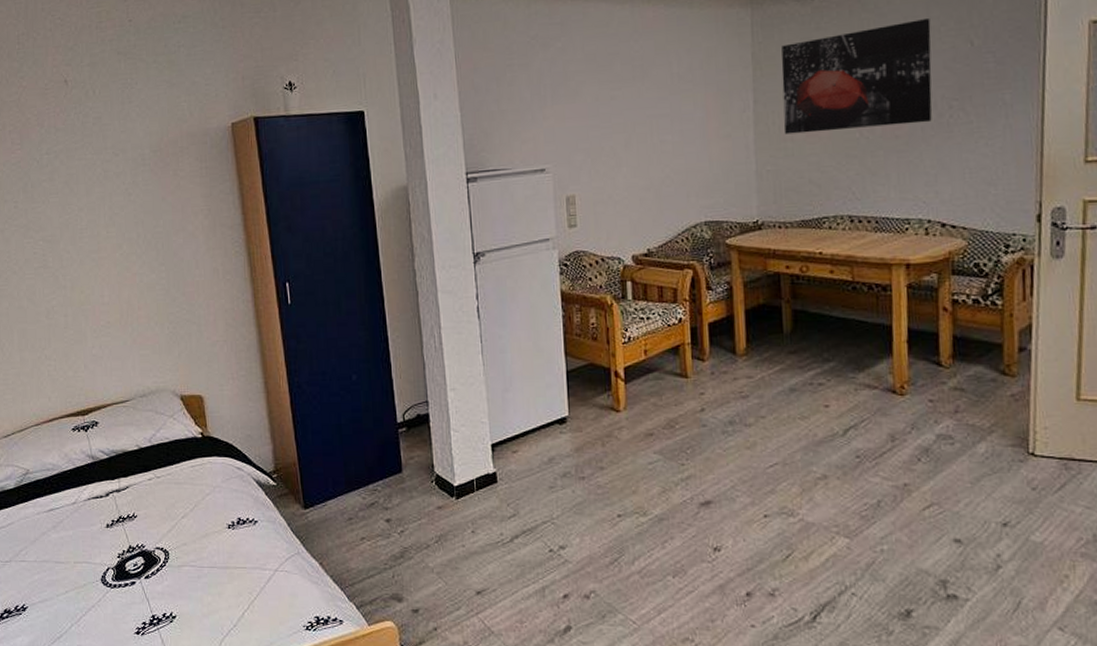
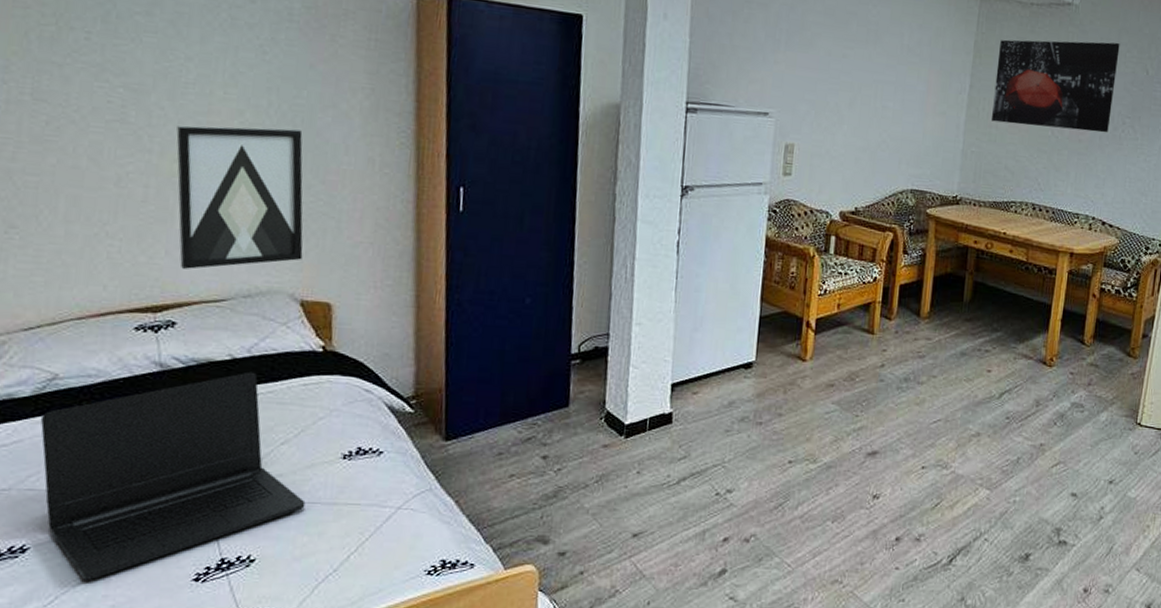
laptop: none [22,458,206,633] -> present [40,371,306,580]
wall art: none [80,253,177,378] -> present [176,125,303,269]

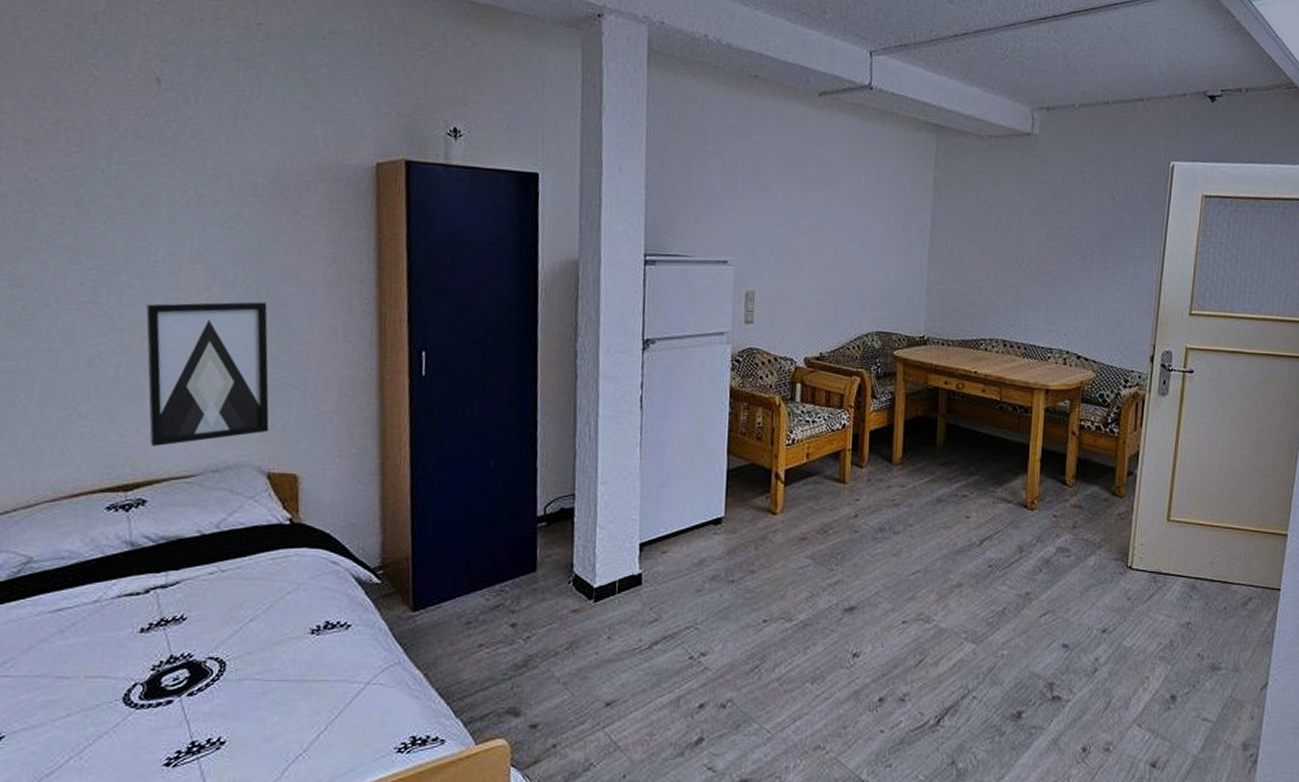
laptop: present [40,371,306,580] -> none [15,547,275,768]
wall art: present [991,39,1120,133] -> none [954,170,1084,264]

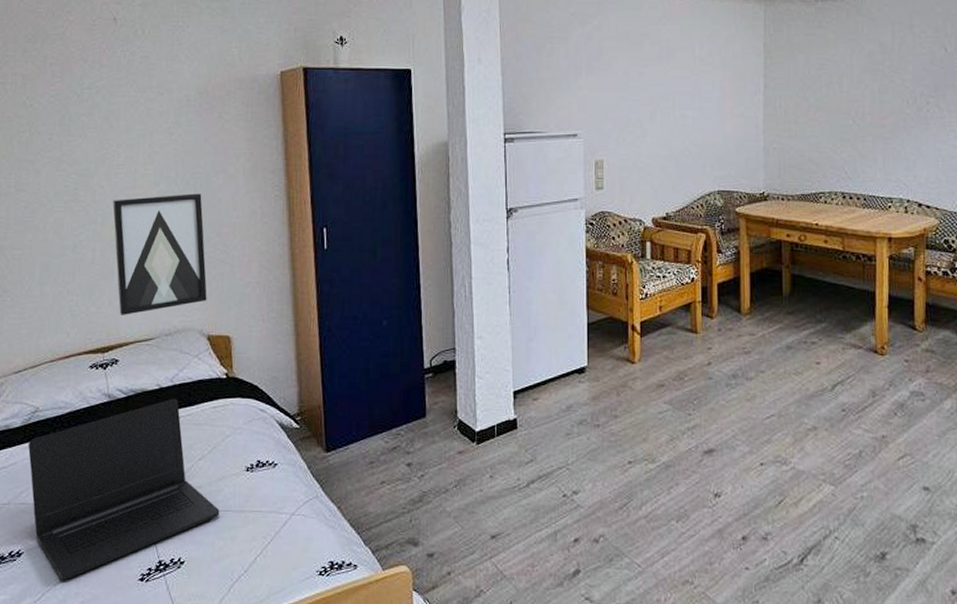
laptop: none [15,547,275,768] -> present [28,398,220,580]

